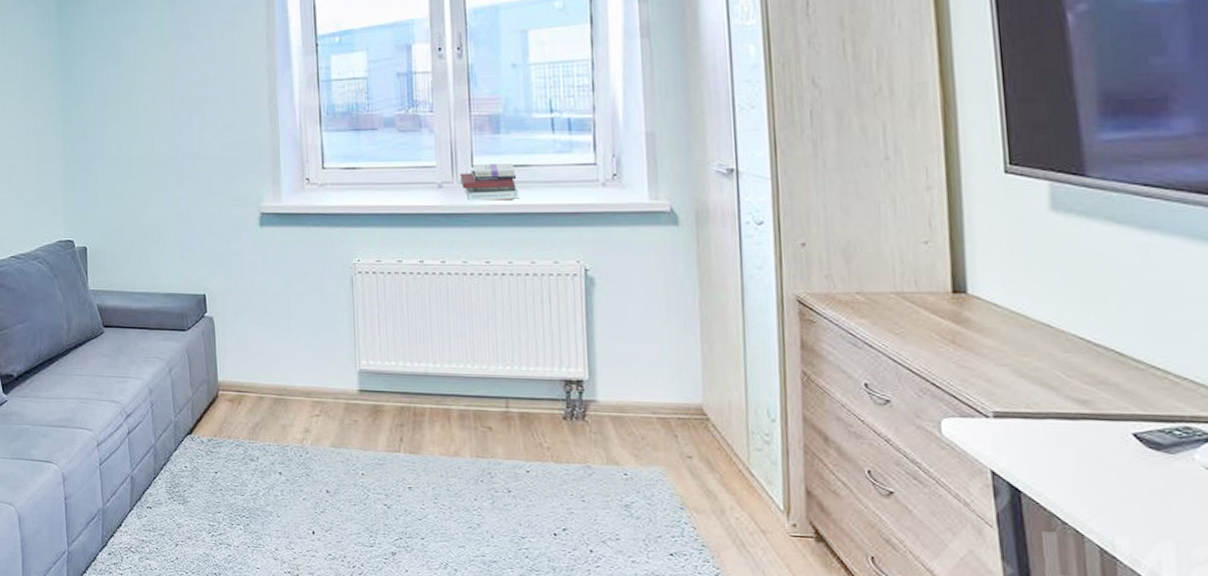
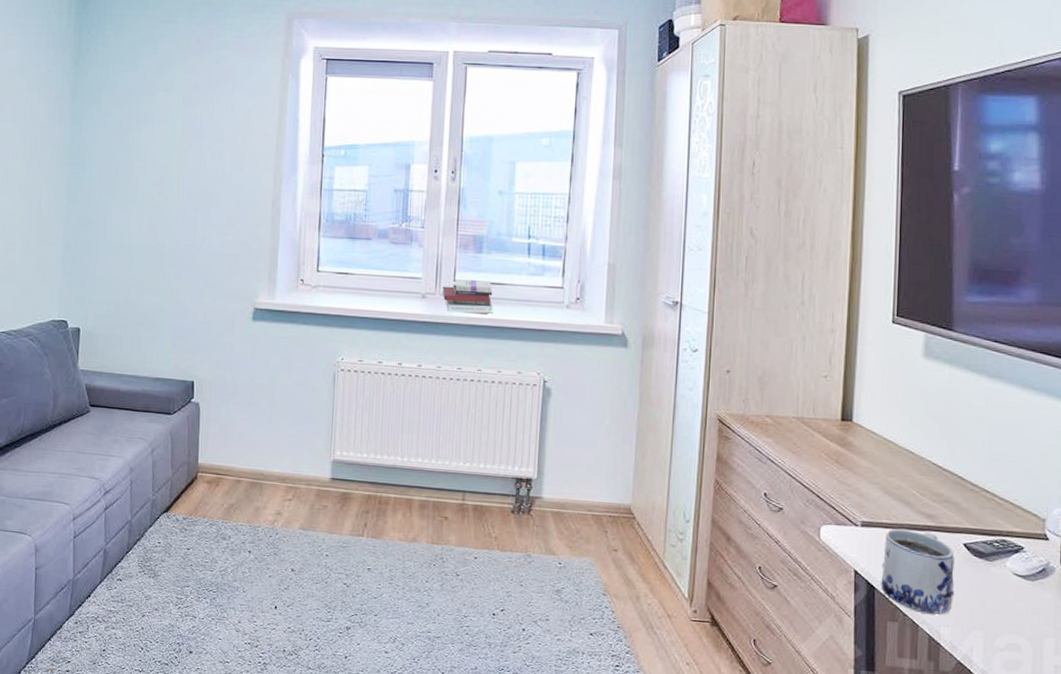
mug: none [1026,418,1129,523] -> present [881,528,955,616]

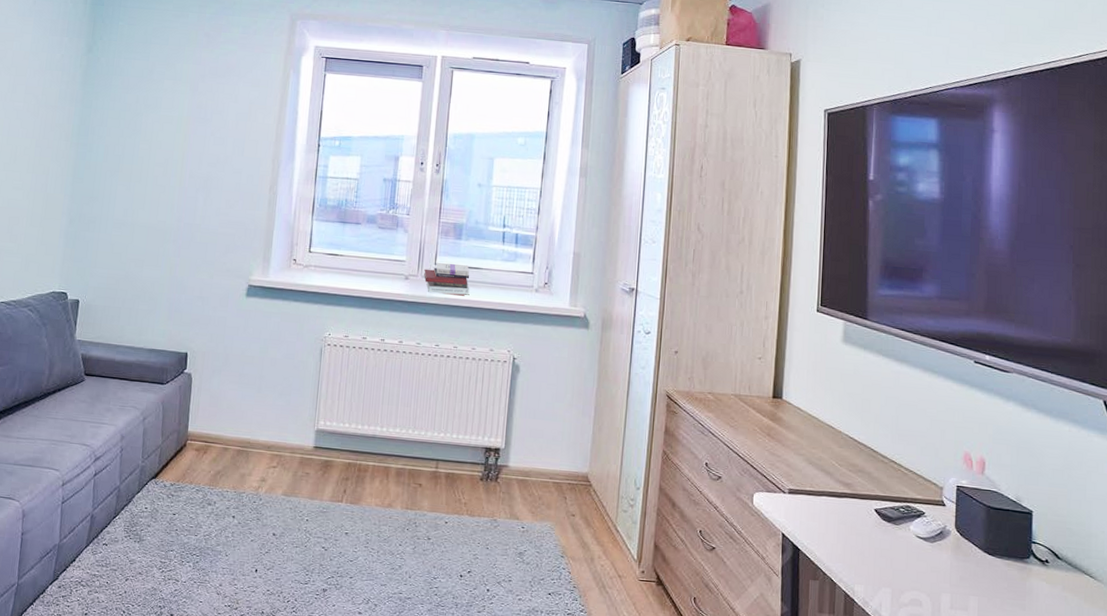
mug: present [881,528,955,616] -> none [804,495,867,575]

